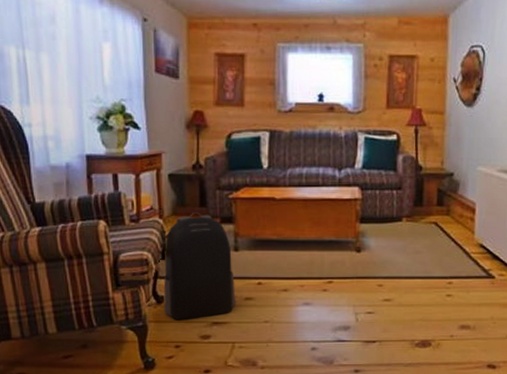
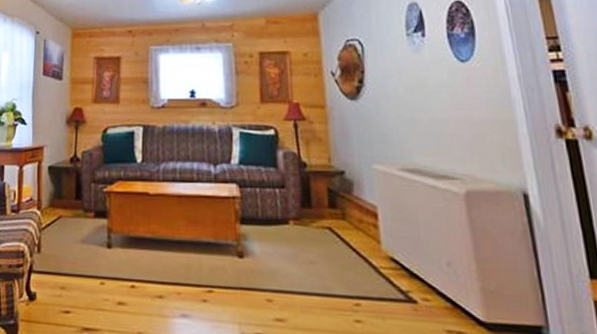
backpack: present [163,212,236,320] -> none [36,205,108,322]

